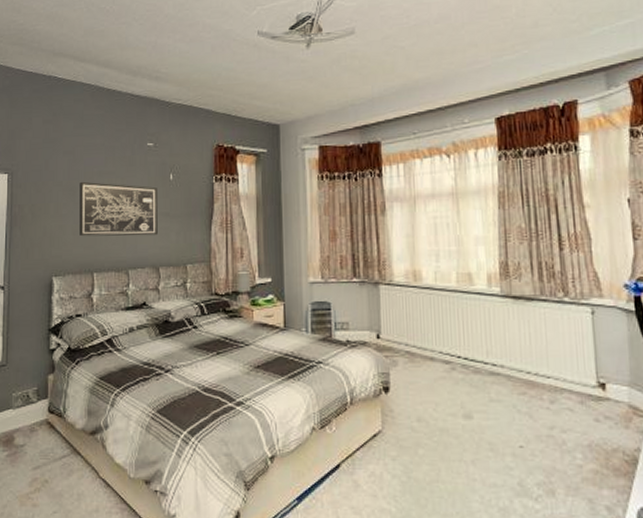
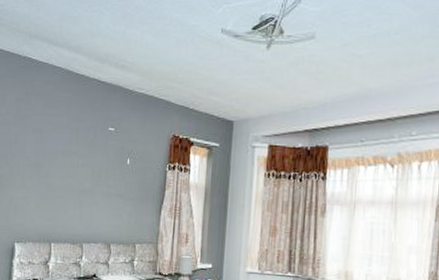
wall art: present [79,181,158,237] -> none [41,158,115,215]

